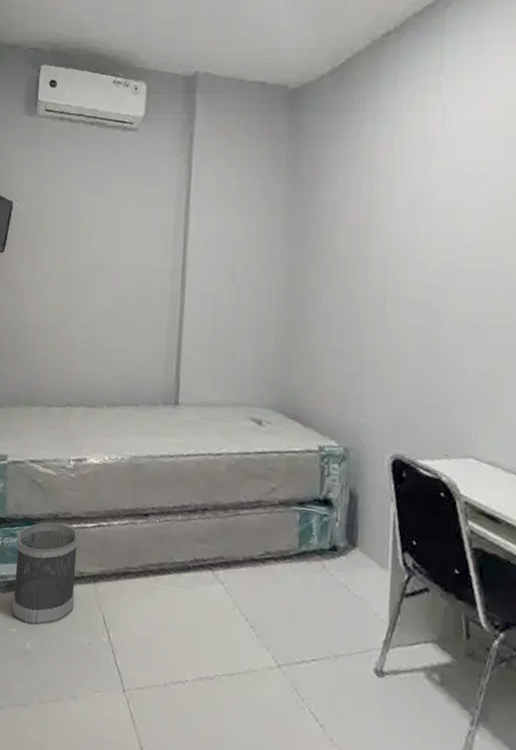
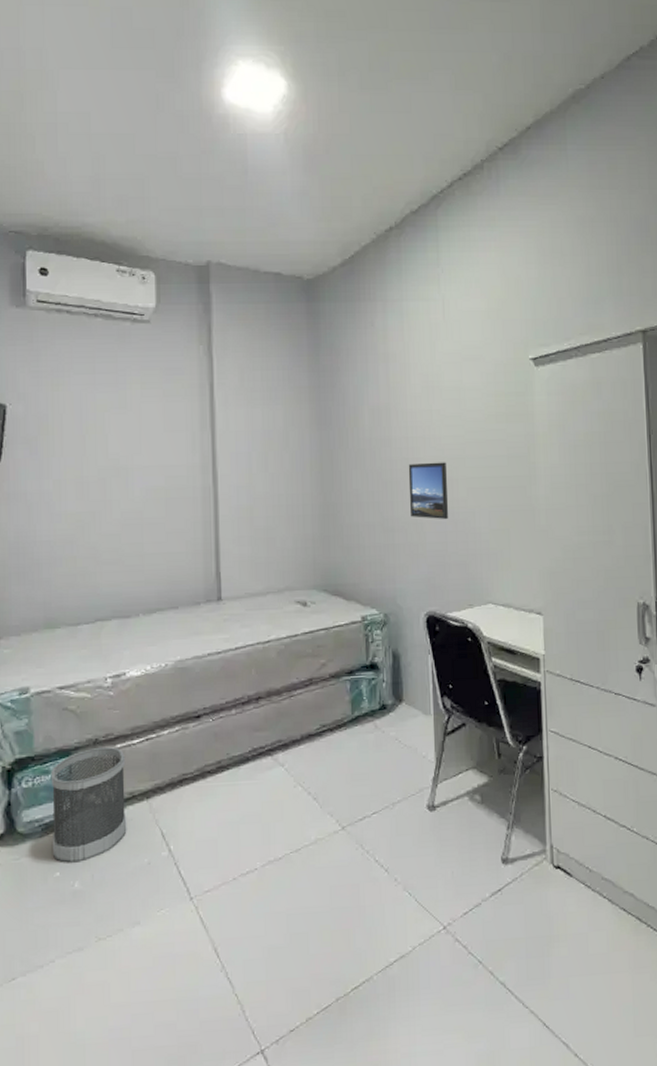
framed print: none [383,288,431,354] -> present [408,462,449,519]

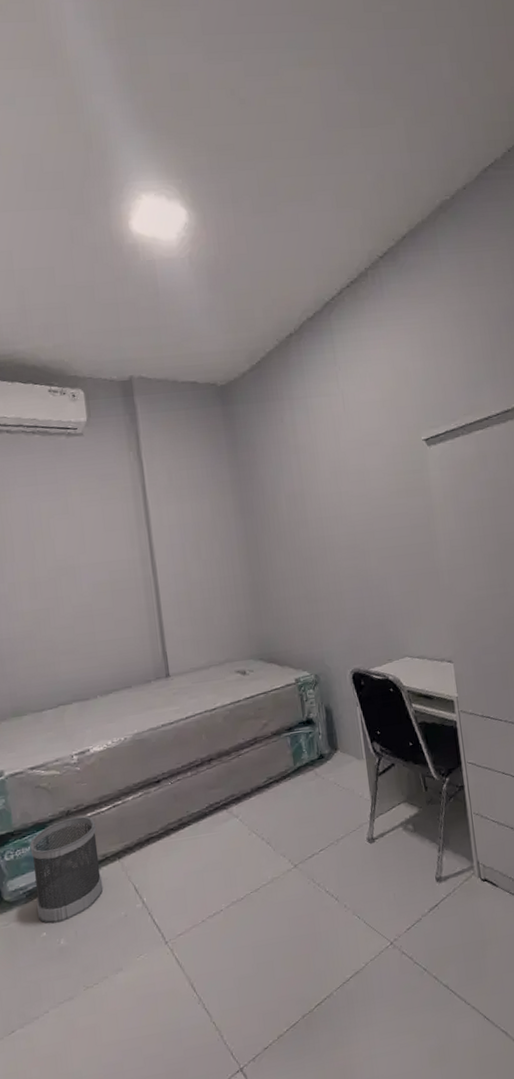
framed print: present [408,462,449,519] -> none [324,536,364,588]

